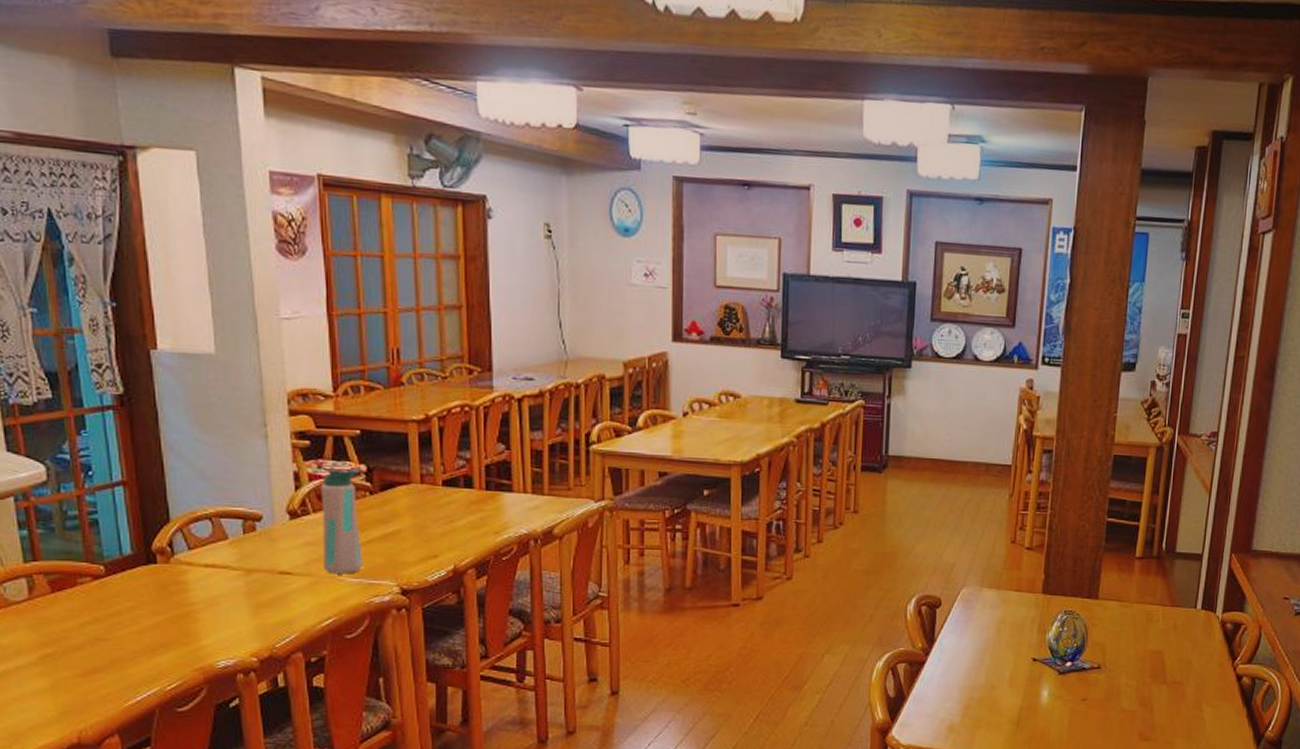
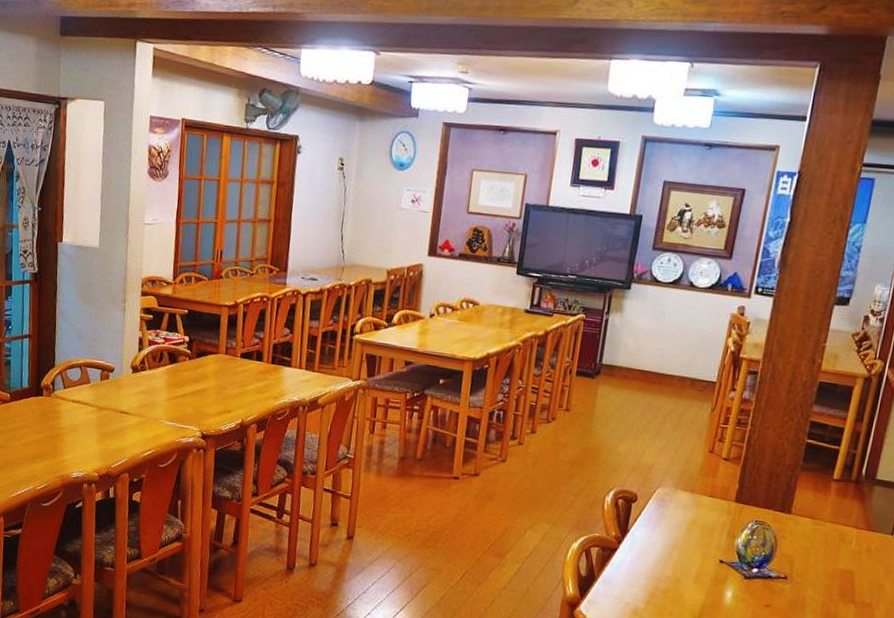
water bottle: present [320,468,364,574] -> none [150,337,186,418]

